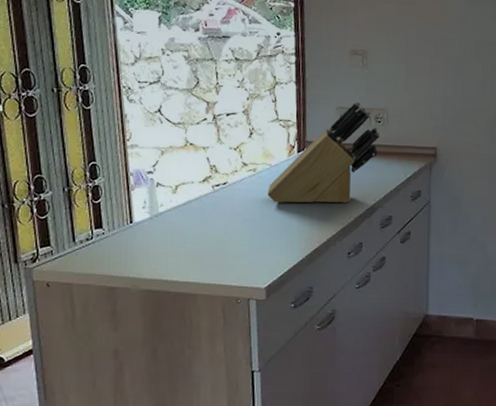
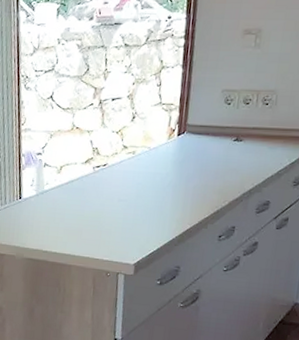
knife block: present [267,101,380,204] -> none [144,83,266,187]

